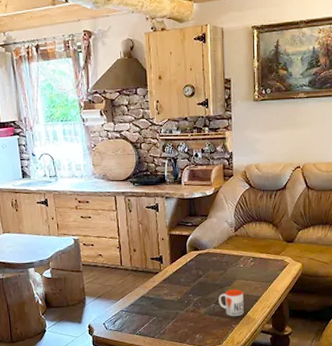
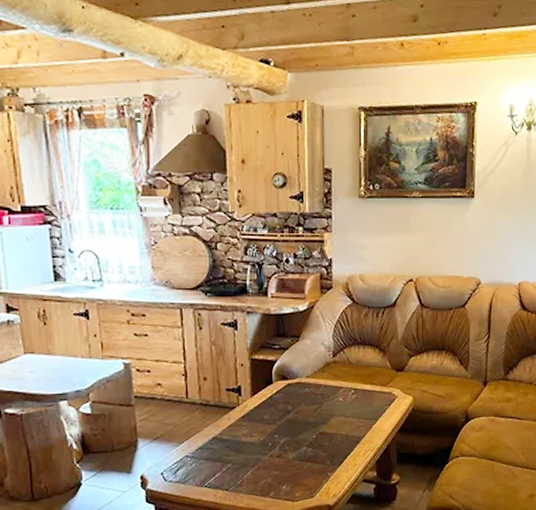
mug: present [219,289,244,317] -> none [311,429,342,463]

